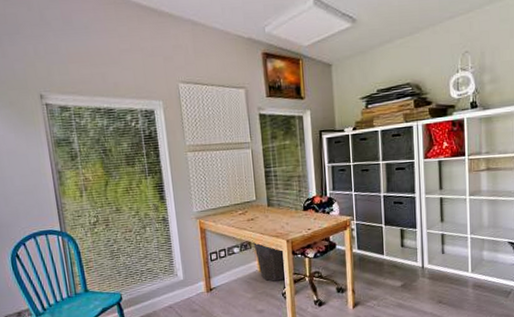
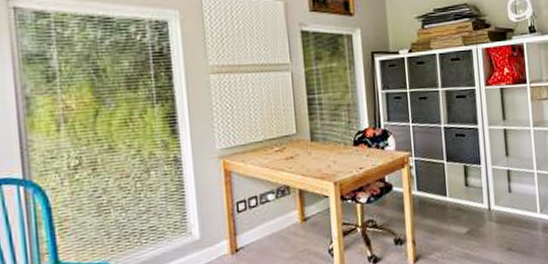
waste bin: present [253,242,287,282] -> none [293,187,335,235]

